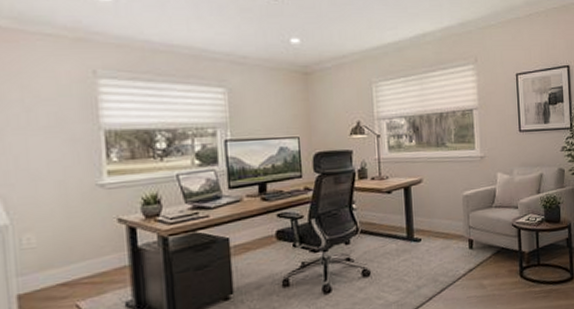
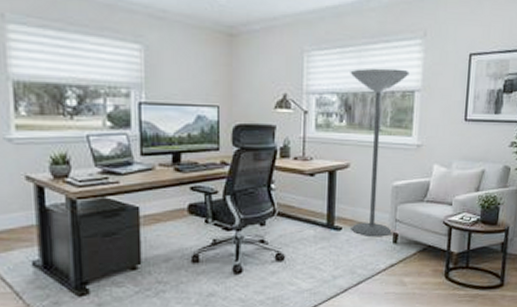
floor lamp: none [414,91,468,245] -> present [350,68,410,237]

